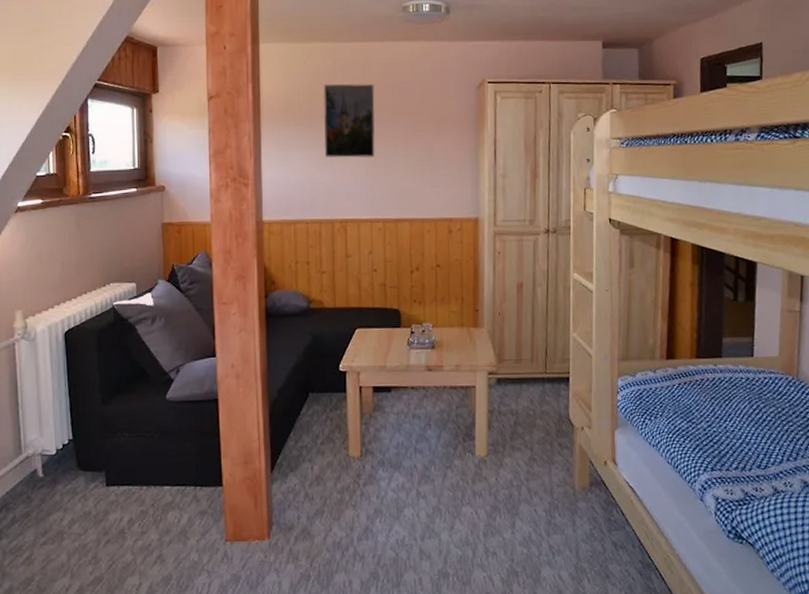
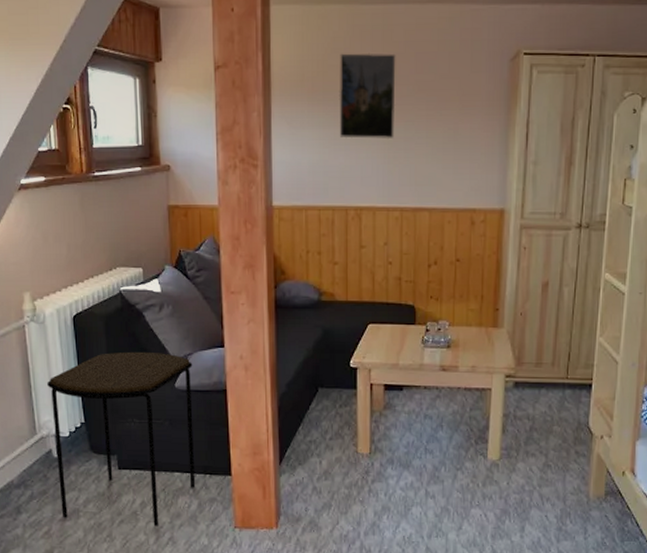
side table: none [35,364,186,544] -> present [47,351,196,526]

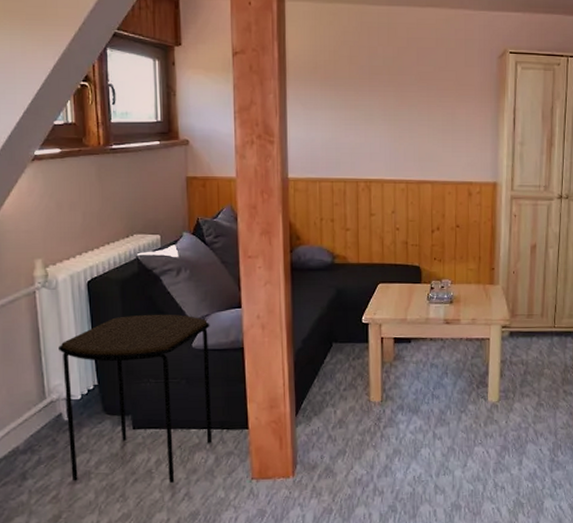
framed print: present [339,53,396,140] -> none [349,46,400,121]

